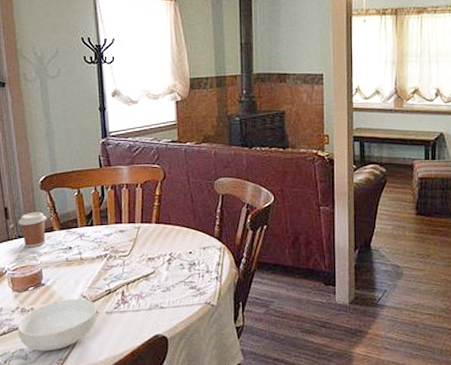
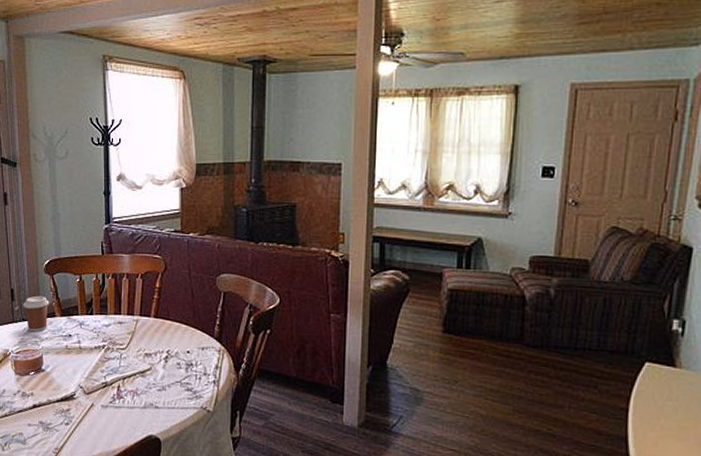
cereal bowl: present [17,298,98,352] -> none [18,387,93,439]

